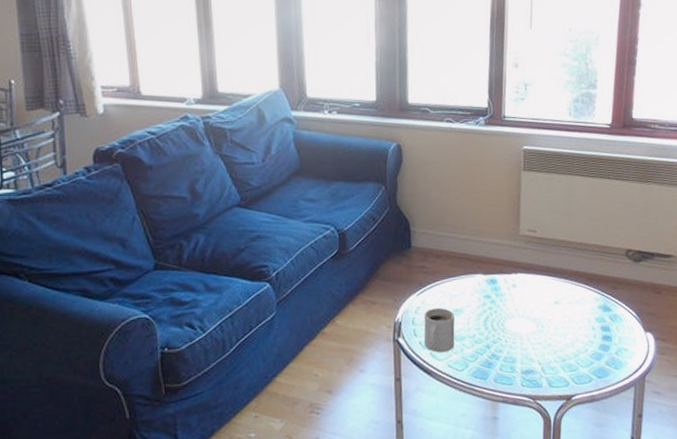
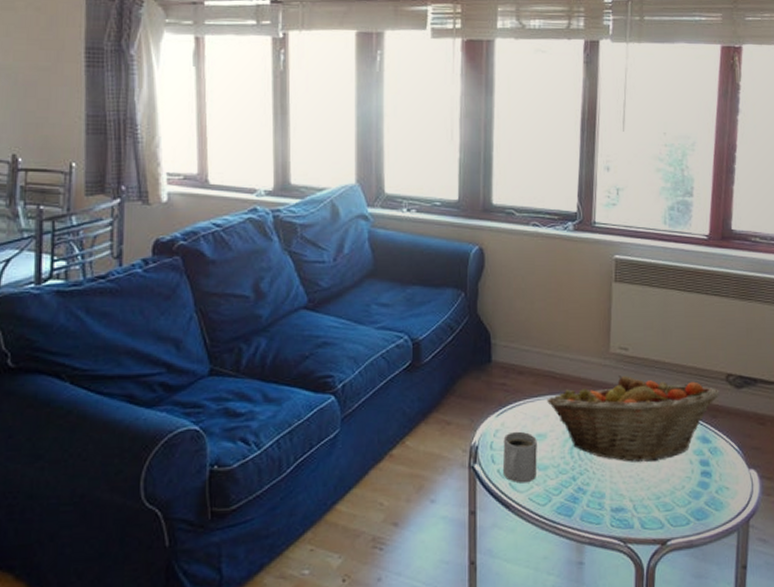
fruit basket: none [463,255,620,331] -> present [547,375,720,462]

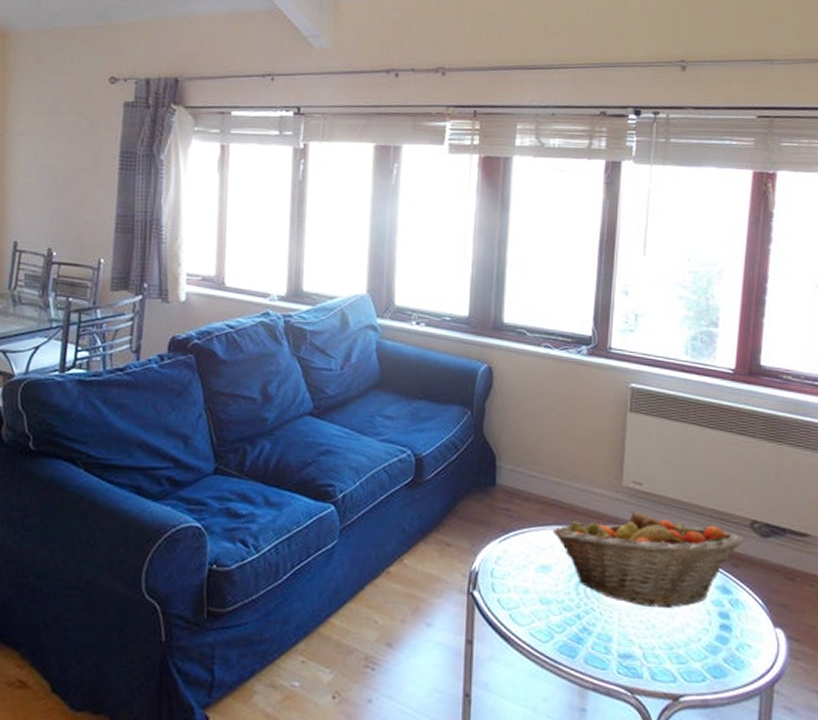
mug: present [502,431,537,483] -> none [503,560,541,616]

